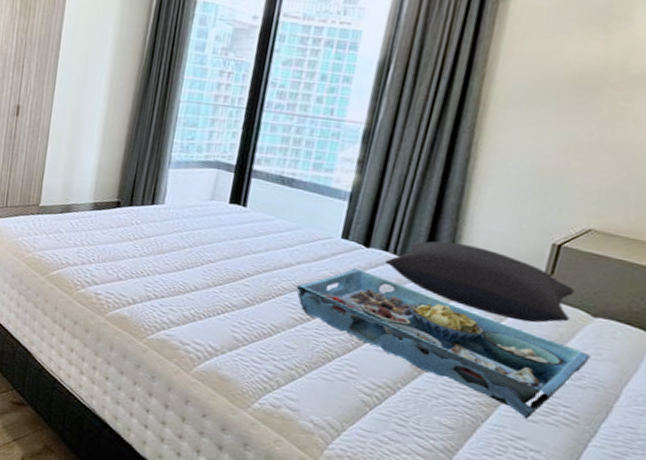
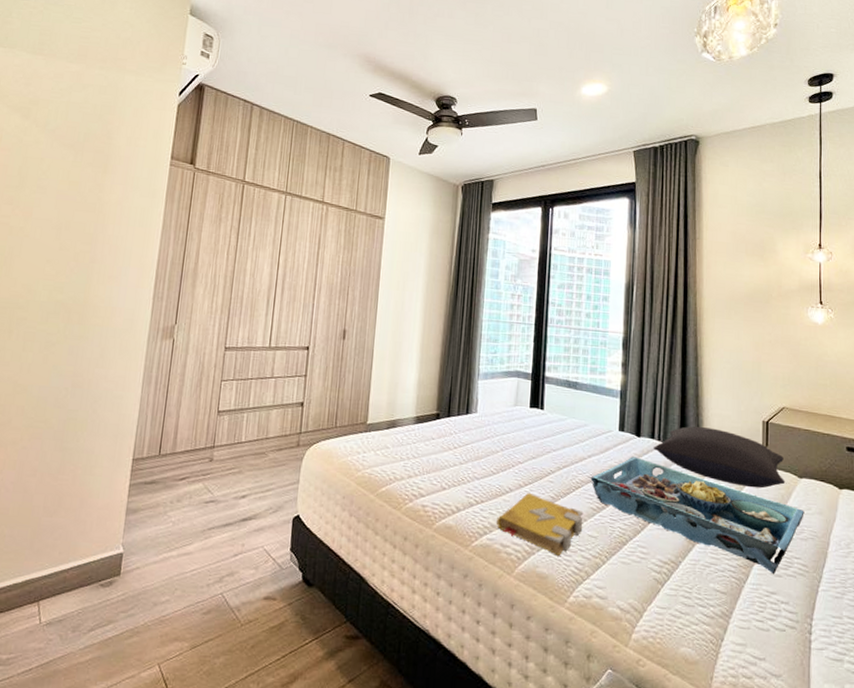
spell book: none [177,293,283,362] -> present [497,492,584,556]

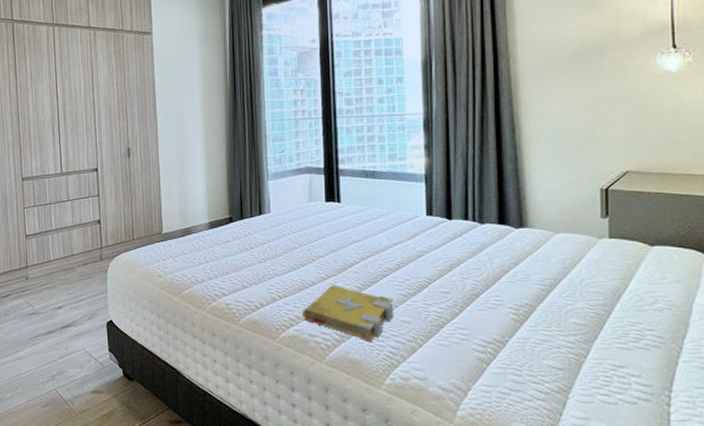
serving tray: present [590,457,804,575] -> none [398,240,658,348]
pillow: present [654,426,786,488] -> none [468,202,633,261]

